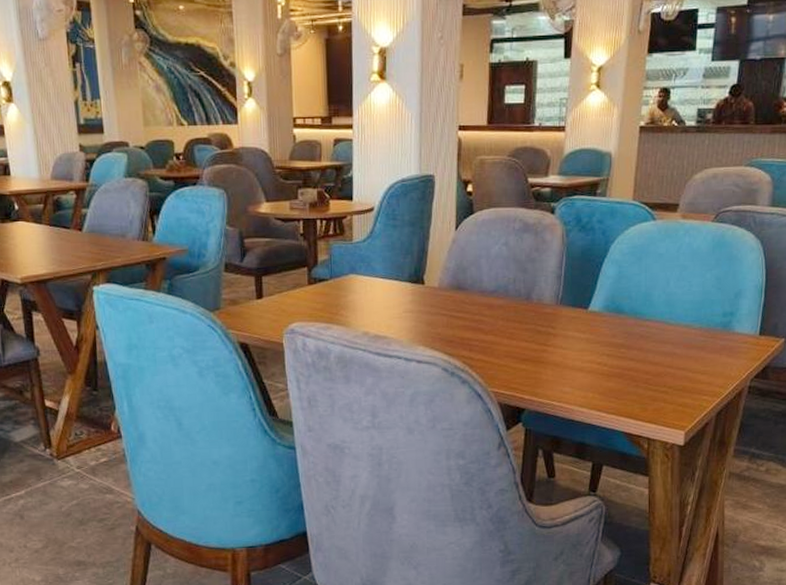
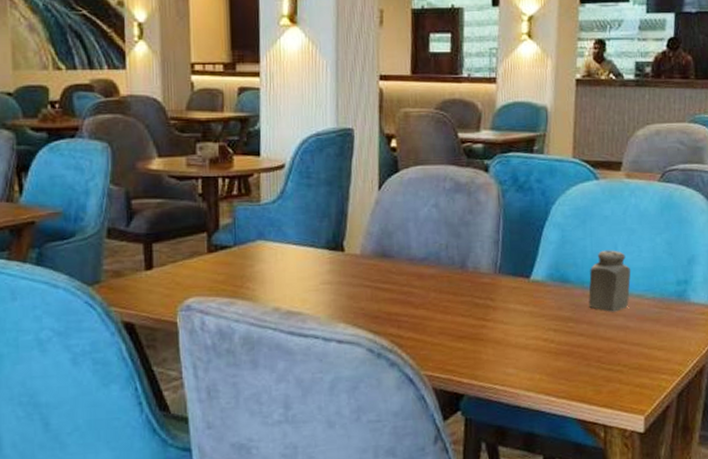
salt shaker: none [640,284,681,340] -> present [588,250,631,312]

